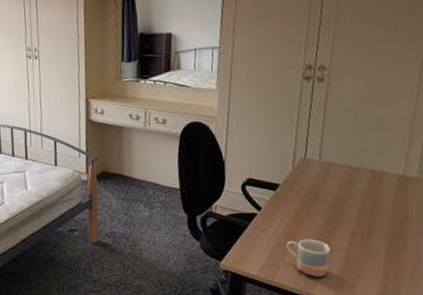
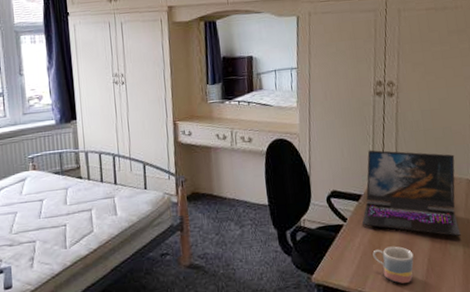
laptop: none [277,138,387,234] -> present [361,150,461,237]

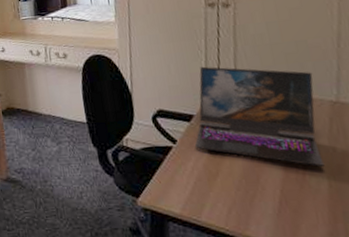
mug: present [373,246,414,284] -> none [209,173,262,215]

